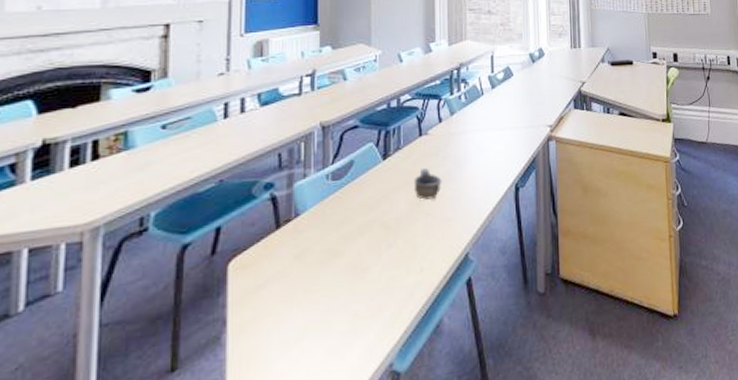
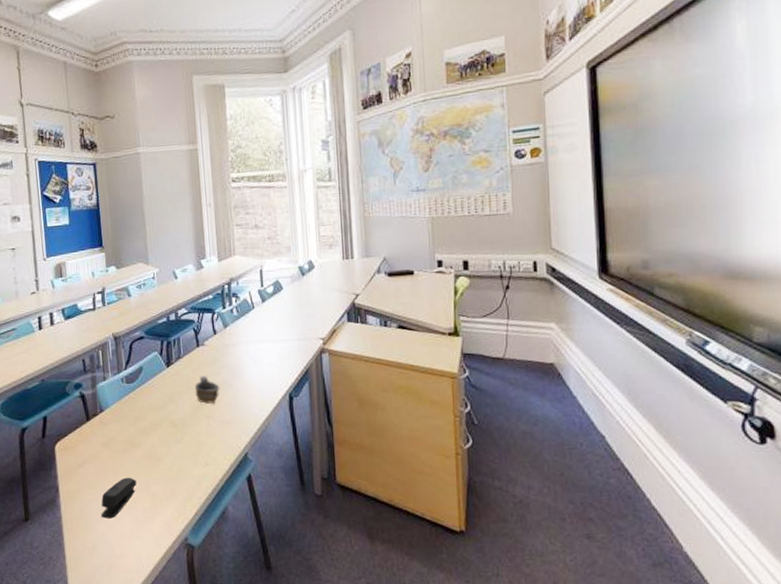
stapler: none [282,295,334,354] -> present [101,477,137,519]

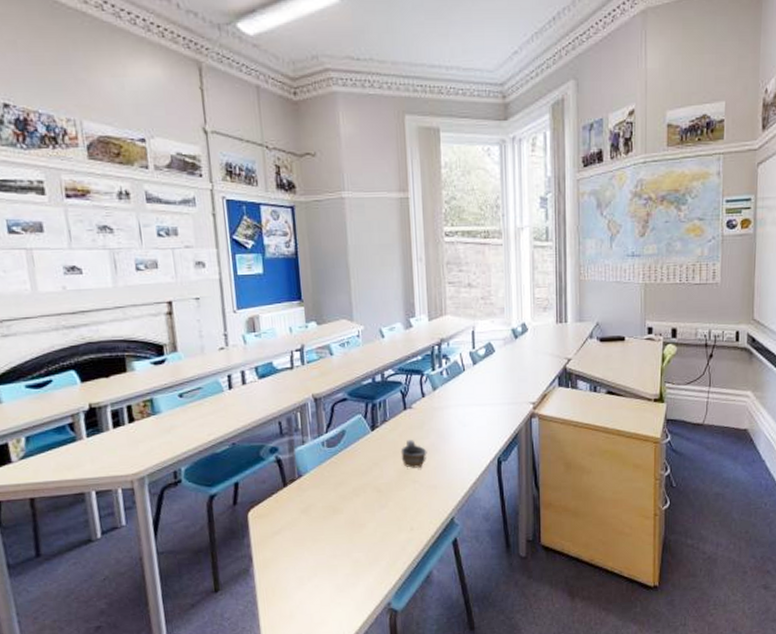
stapler: present [101,477,137,519] -> none [298,544,338,587]

